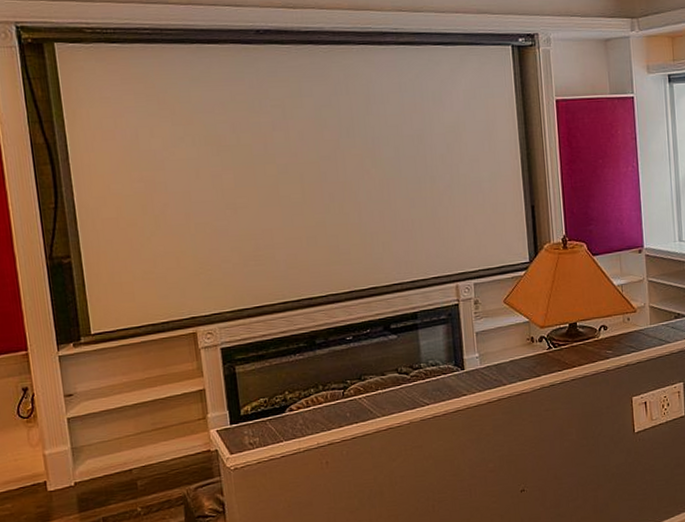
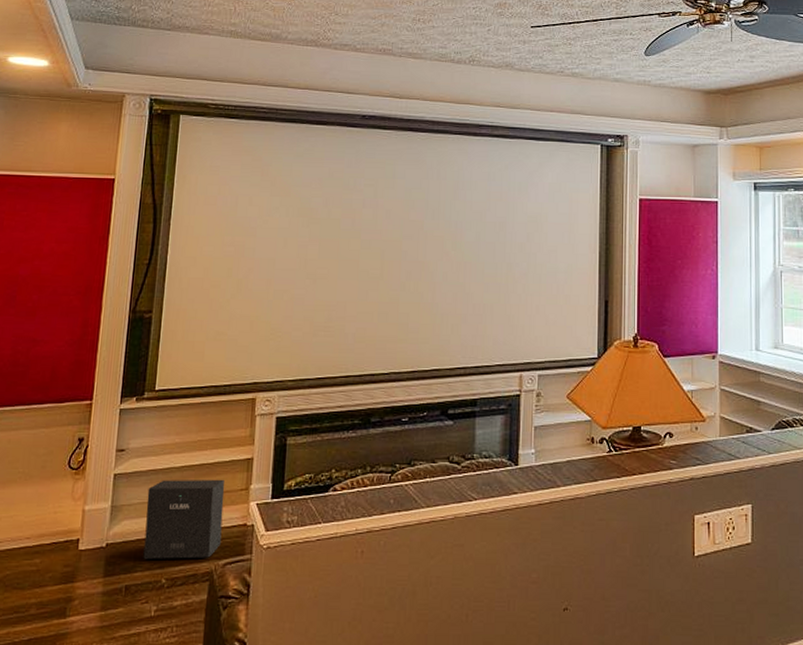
speaker: none [105,411,188,492] -> present [143,479,225,559]

